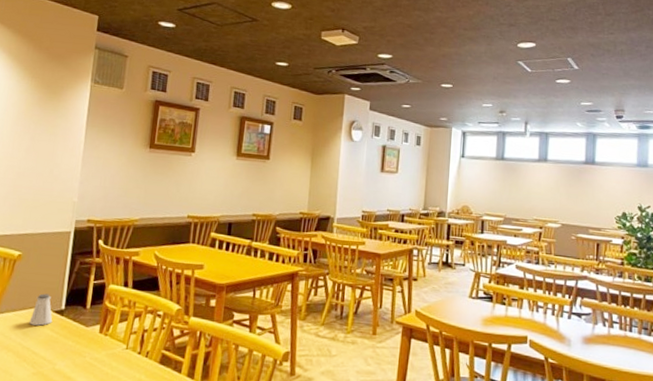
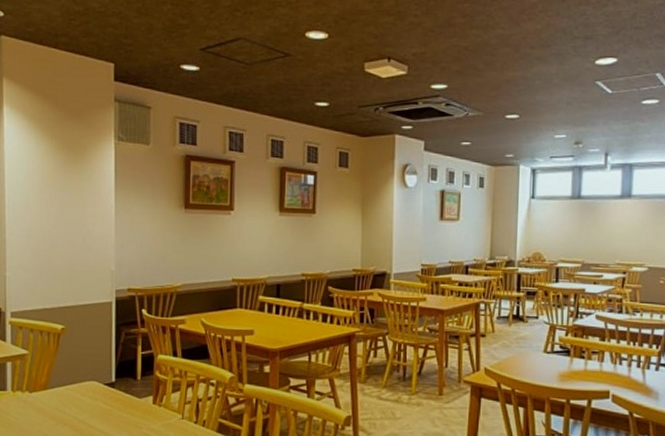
saltshaker: present [29,293,53,326] -> none [81,366,105,399]

